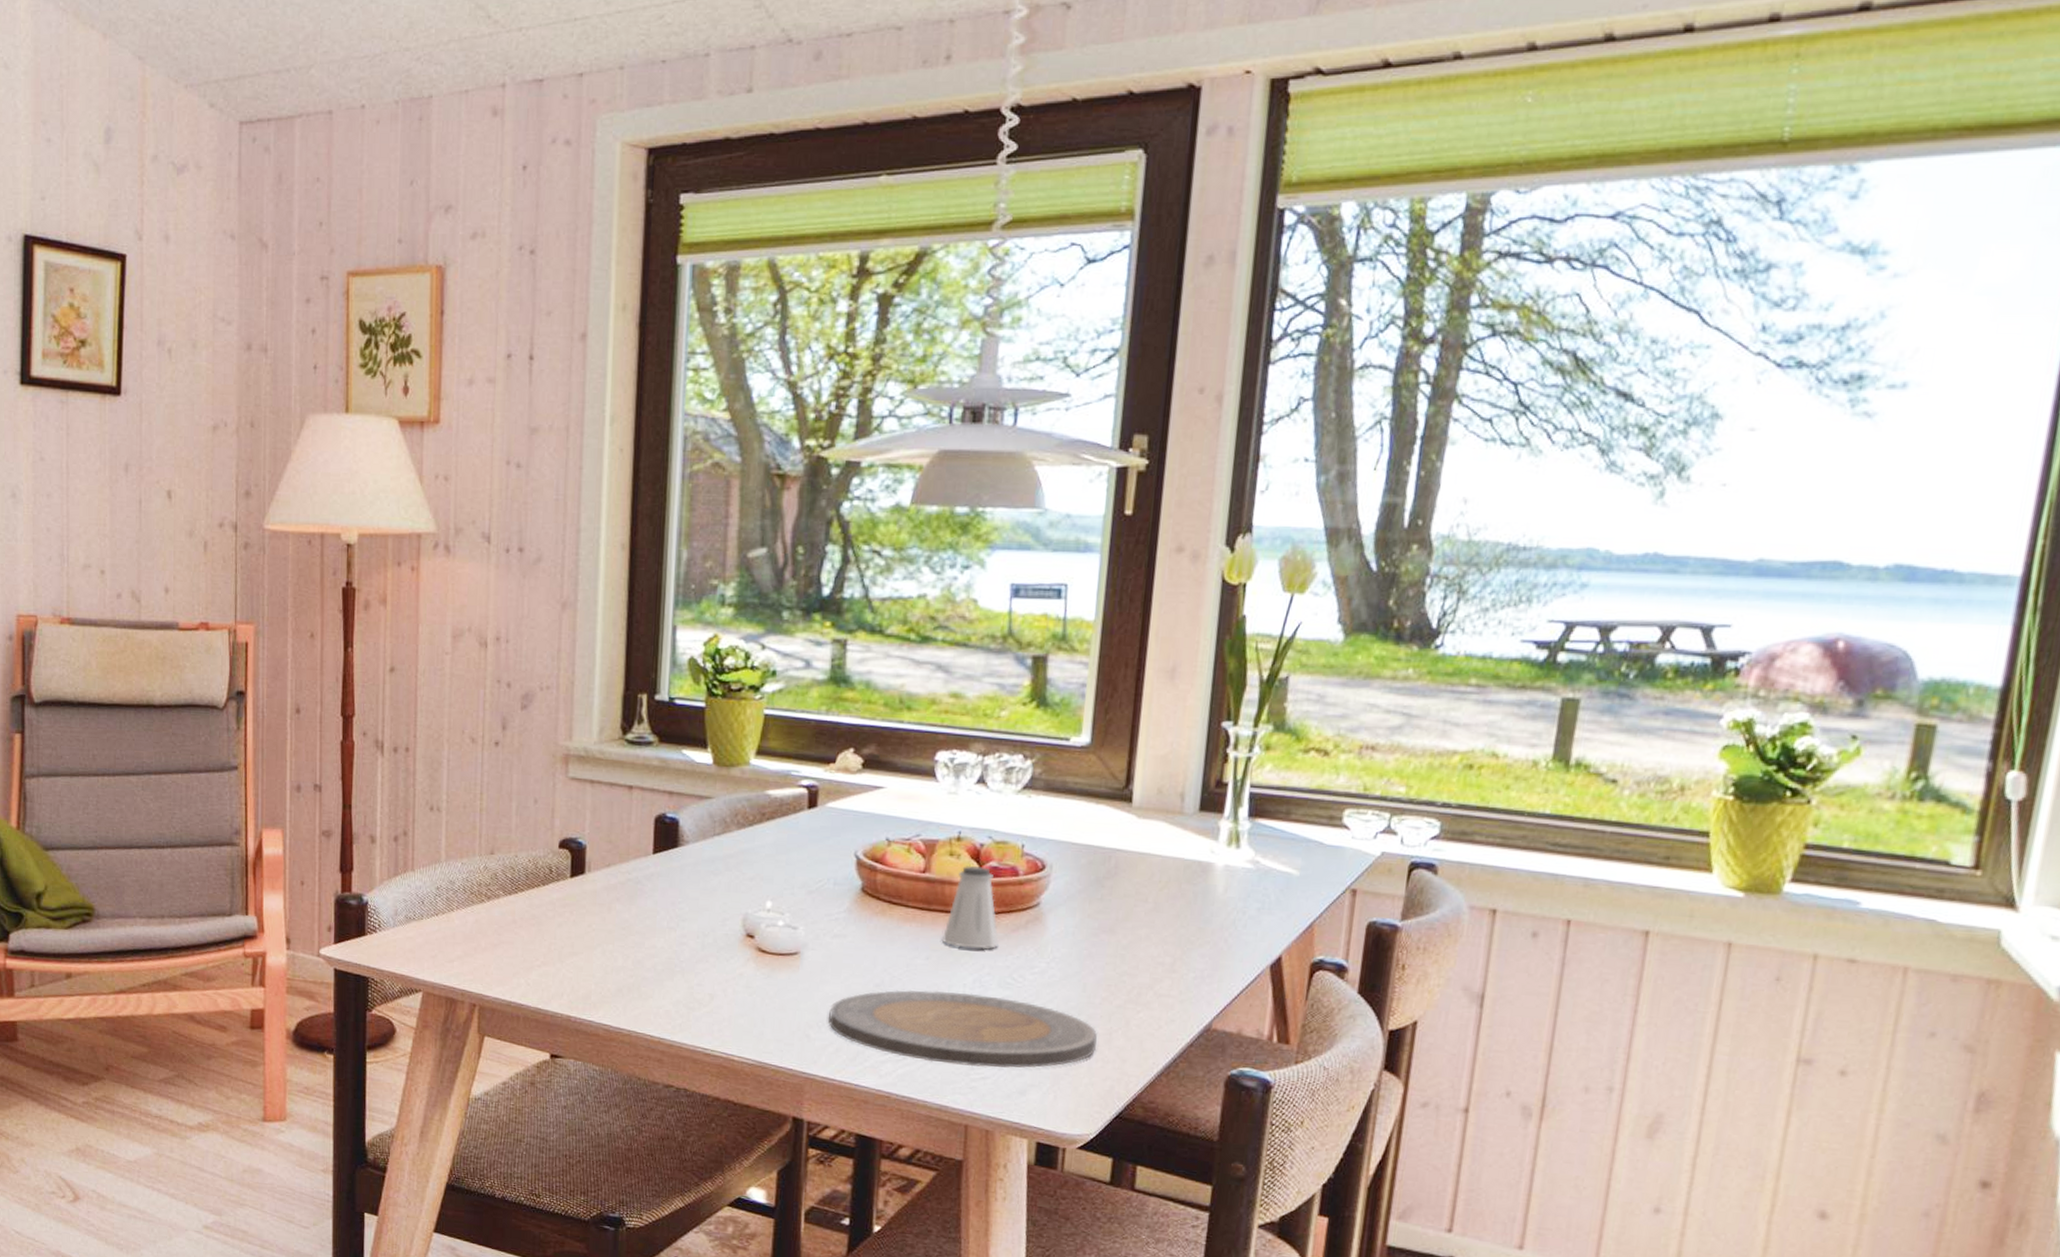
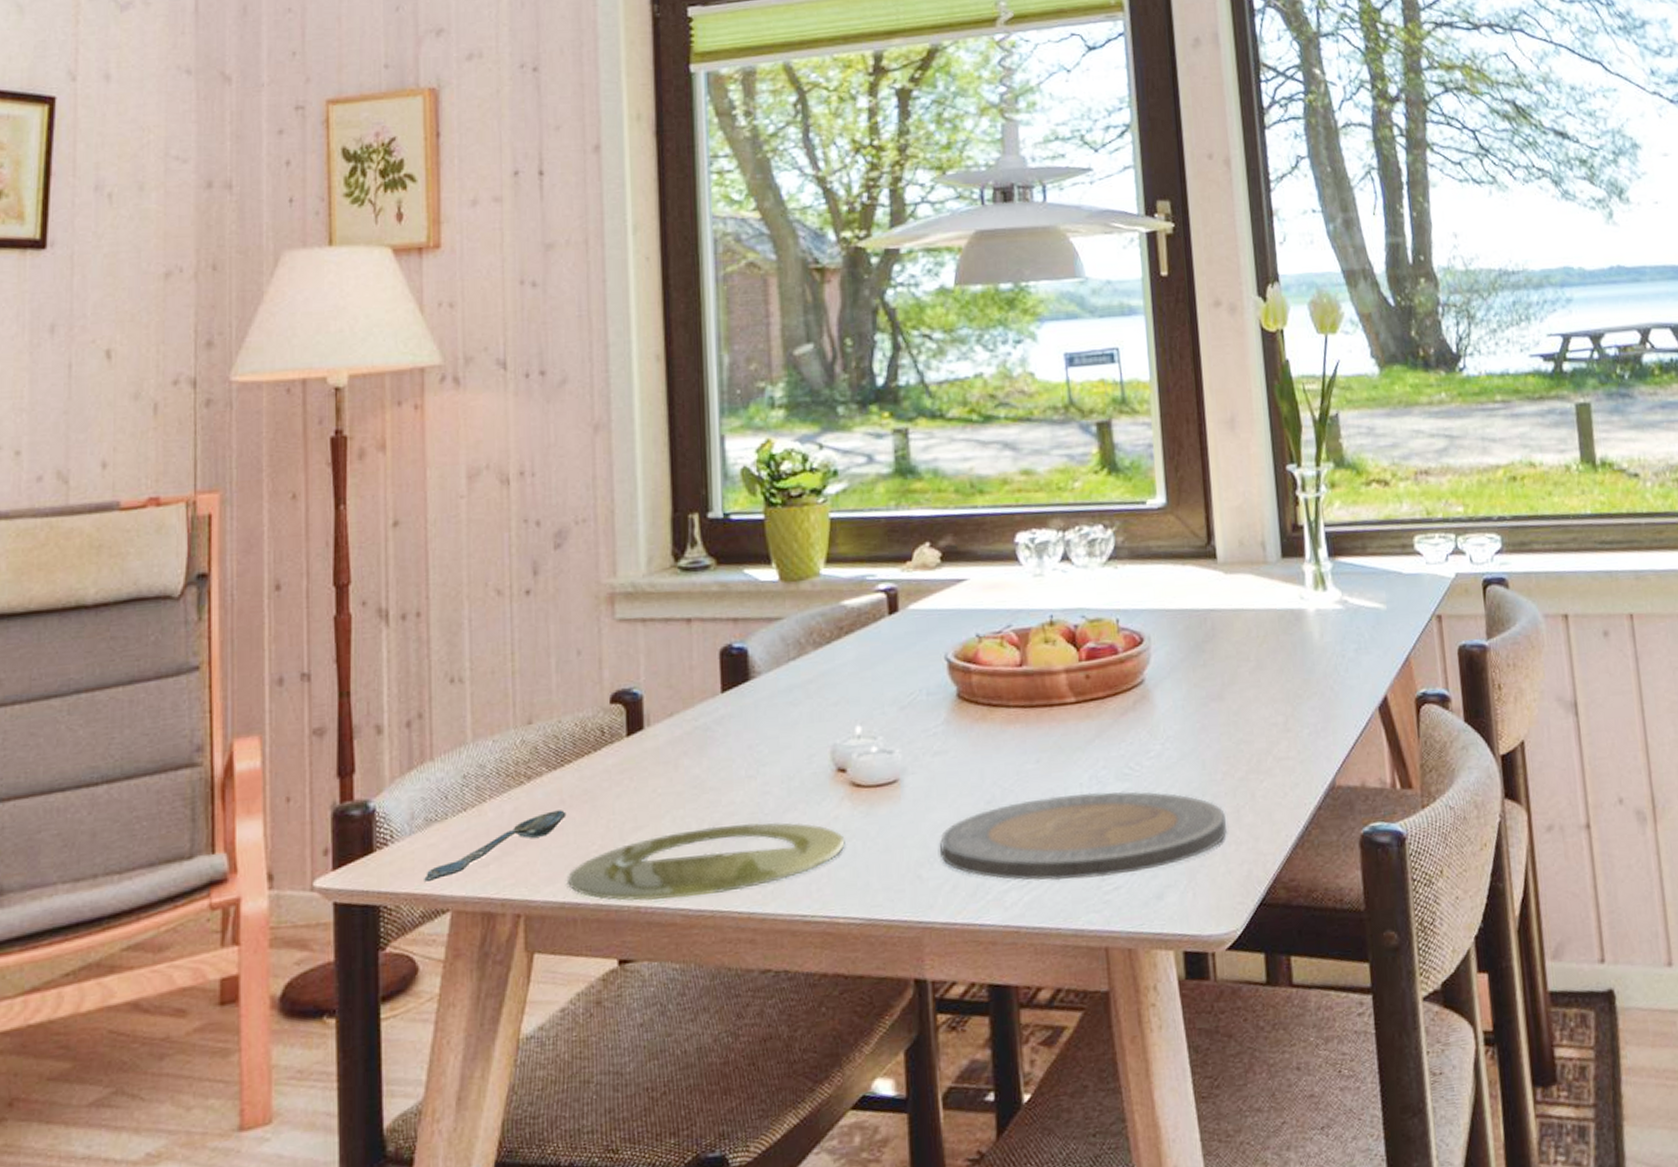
spoon: none [403,927,517,966] -> present [424,810,567,881]
plate: none [515,963,747,1019] -> present [568,822,845,902]
saltshaker: present [942,866,999,949] -> none [1050,650,1109,744]

